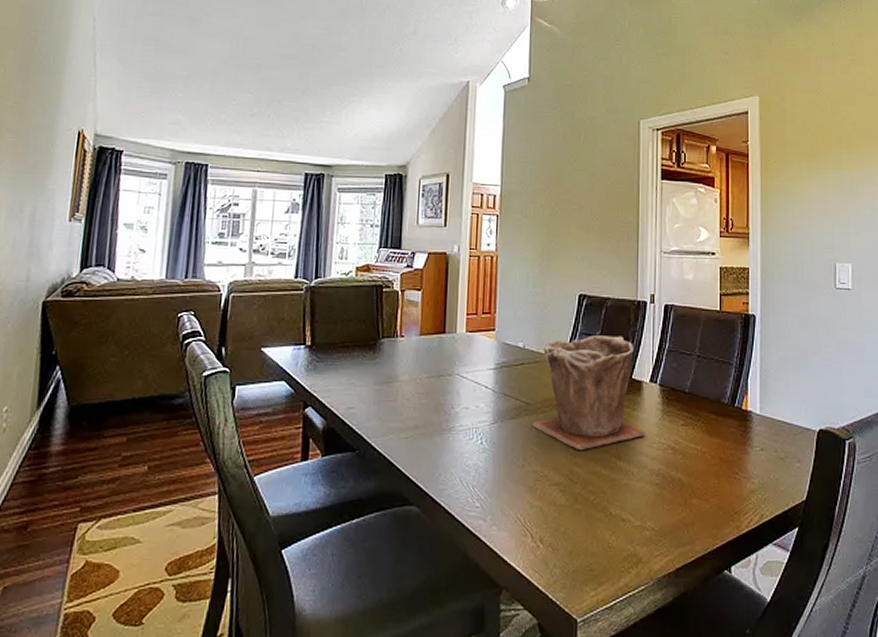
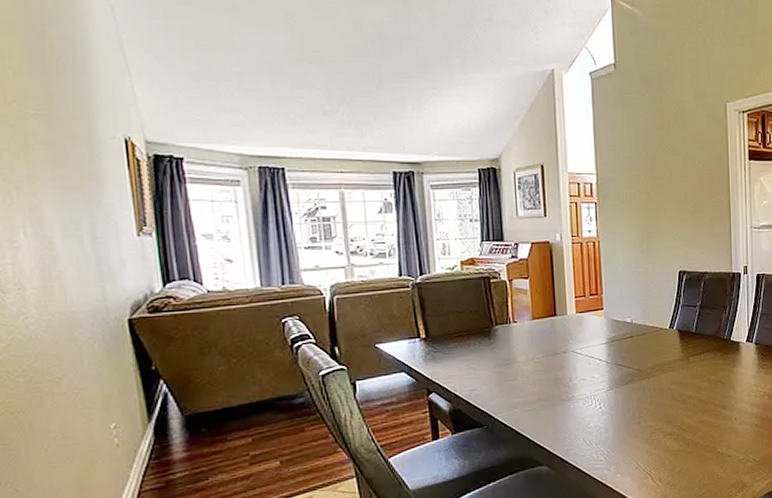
plant pot: present [532,335,645,451] -> none [645,305,745,405]

